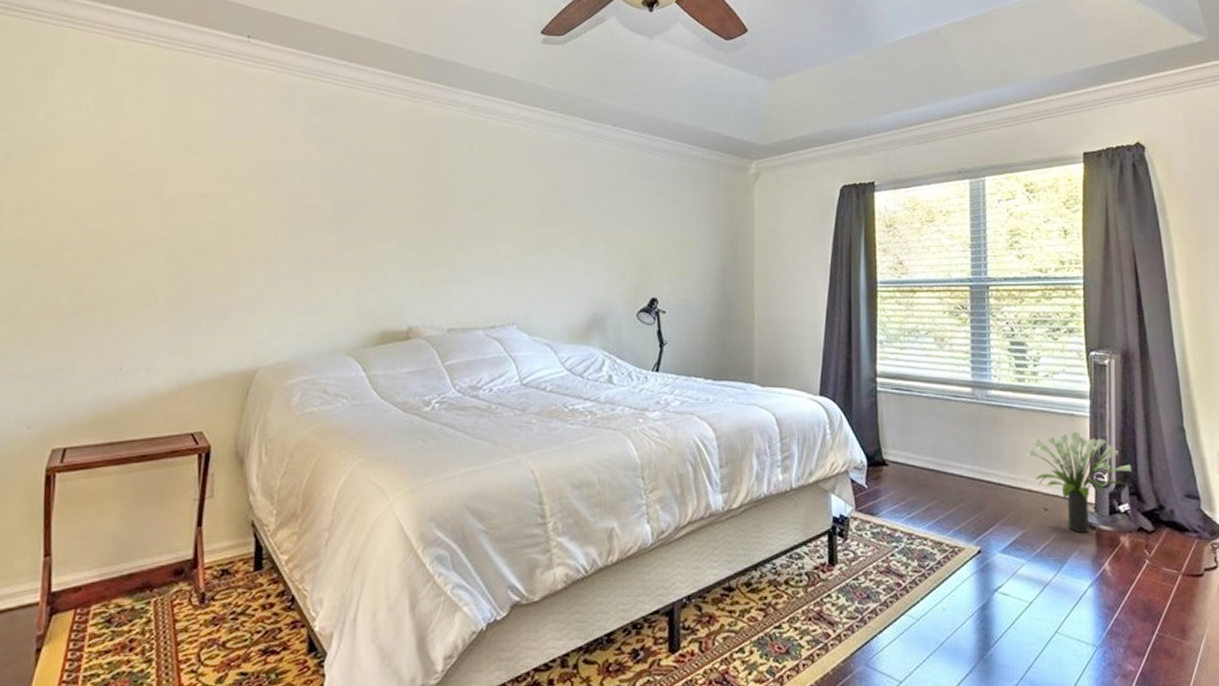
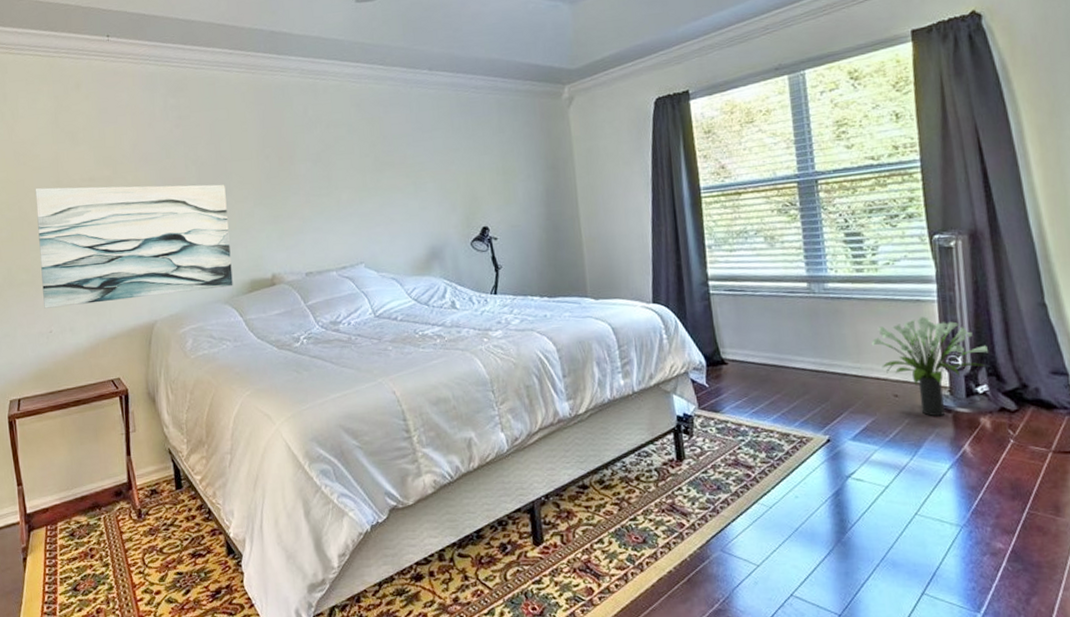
wall art: none [117,197,366,341] -> present [35,184,233,309]

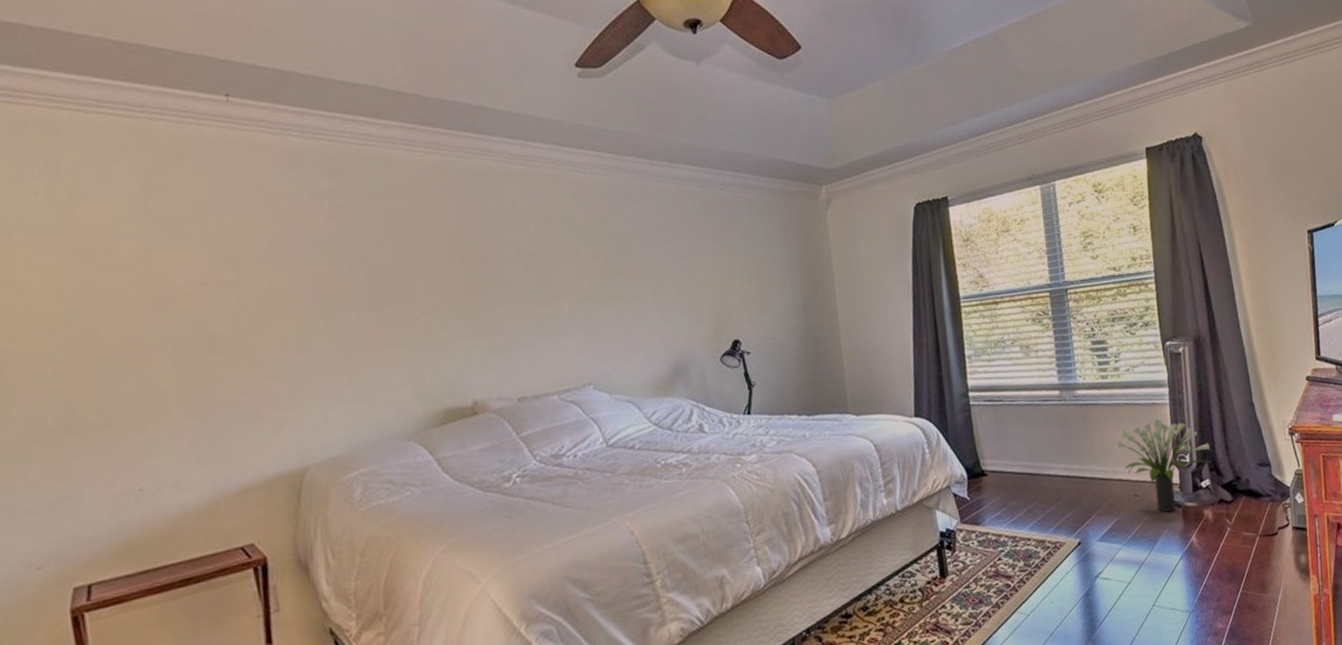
wall art: present [35,184,233,309] -> none [111,291,420,459]

